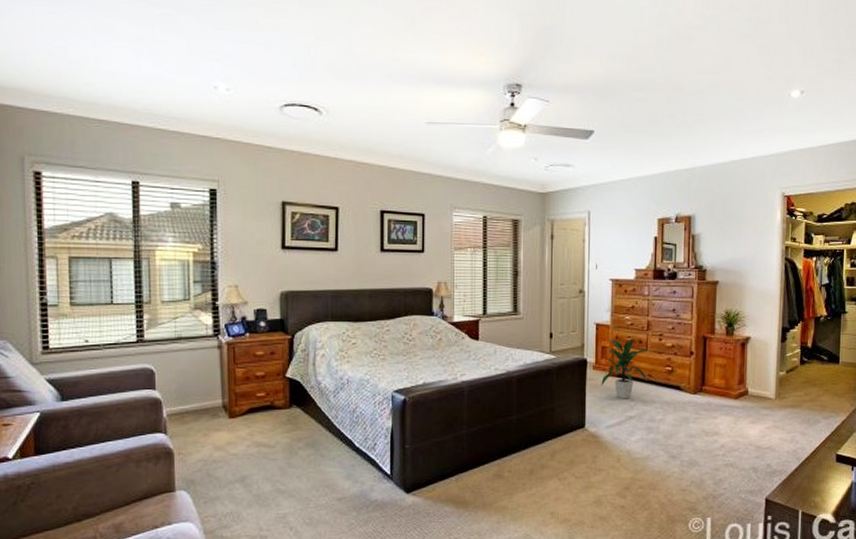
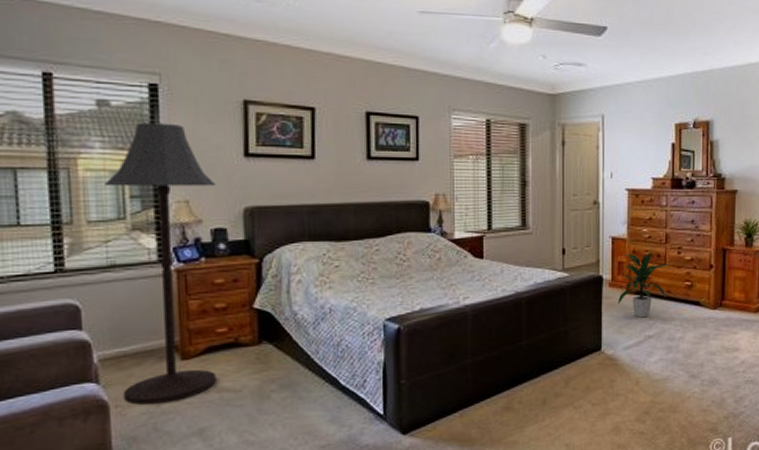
floor lamp: none [175,221,259,455] -> present [104,122,216,406]

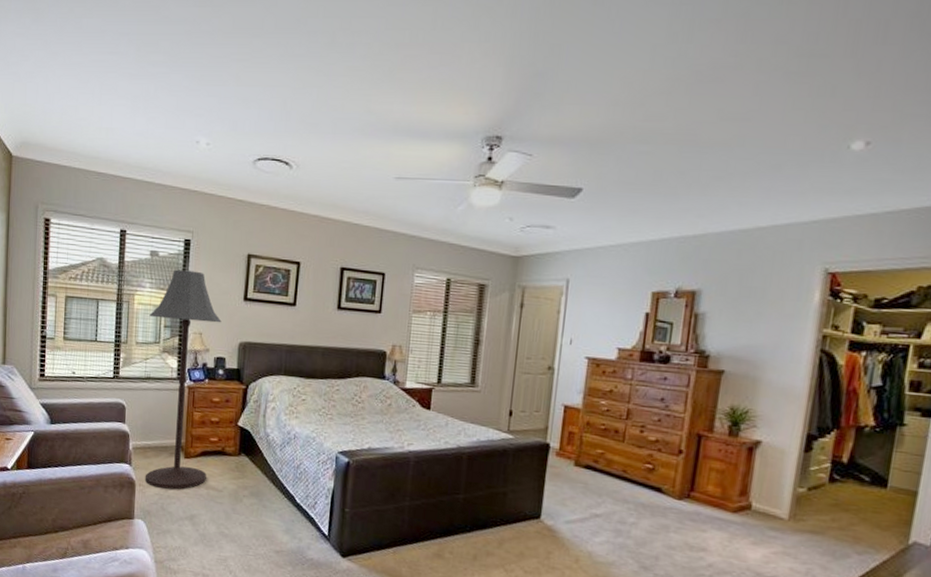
indoor plant: present [618,251,670,318] -> none [564,425,629,495]

